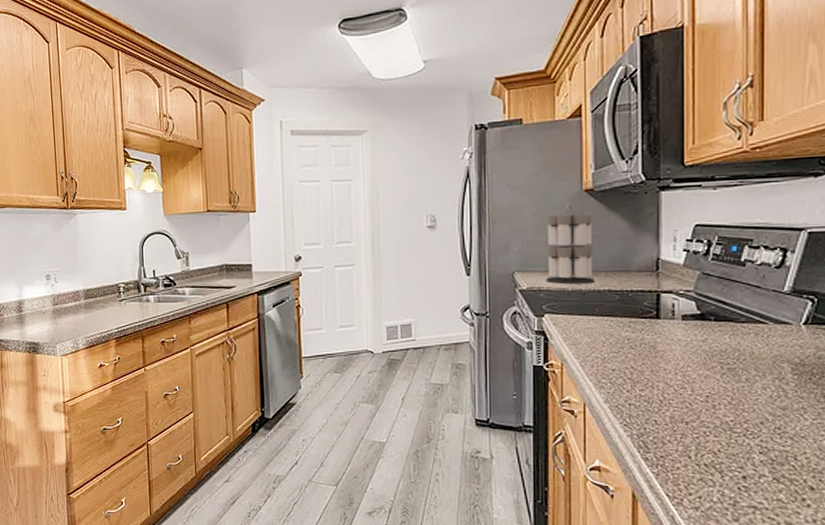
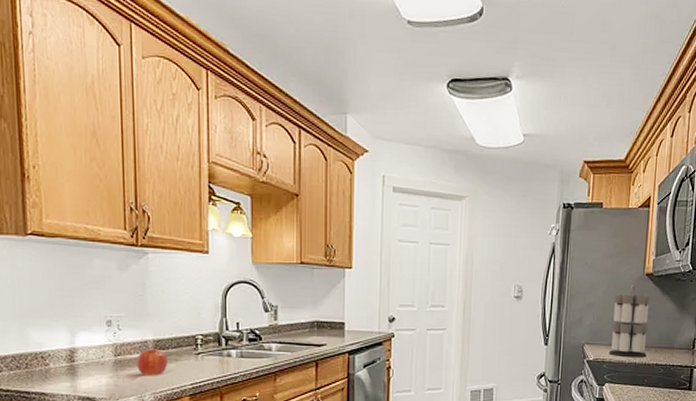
fruit: none [71,295,97,322] -> present [136,346,169,376]

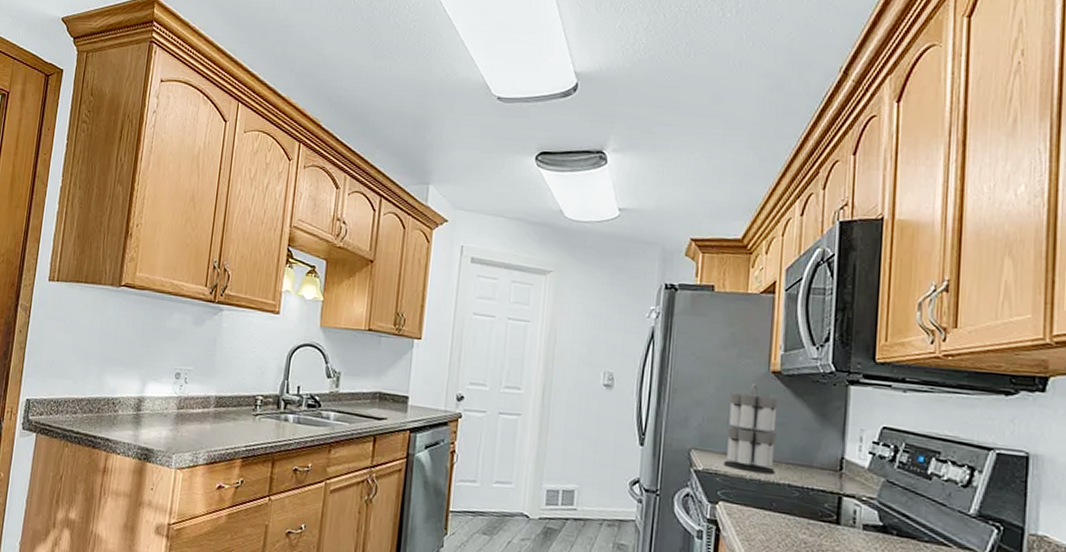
fruit: present [136,346,169,376] -> none [196,402,227,434]

